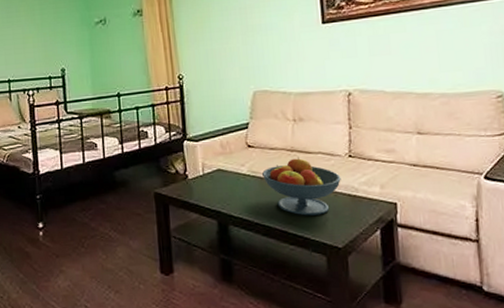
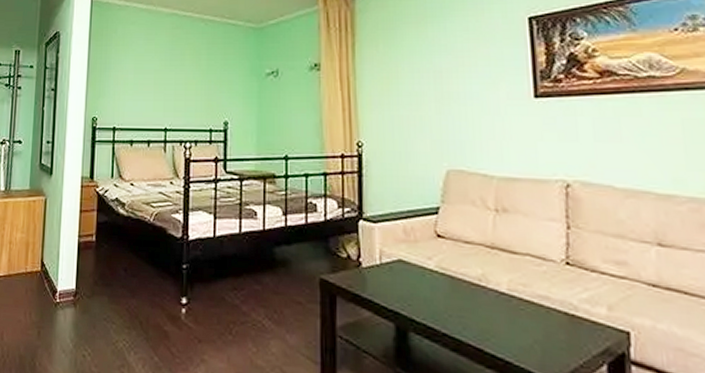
fruit bowl: present [262,157,341,216] -> none [454,256,555,335]

